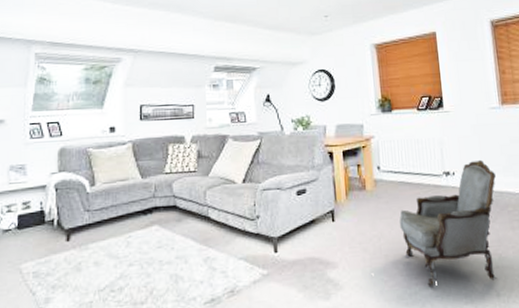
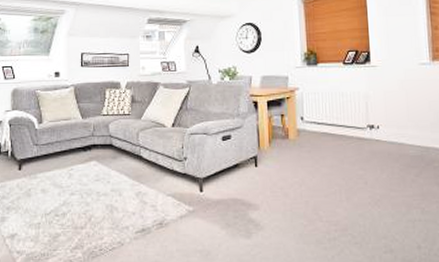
armchair: present [399,159,498,288] -> none [321,114,422,235]

